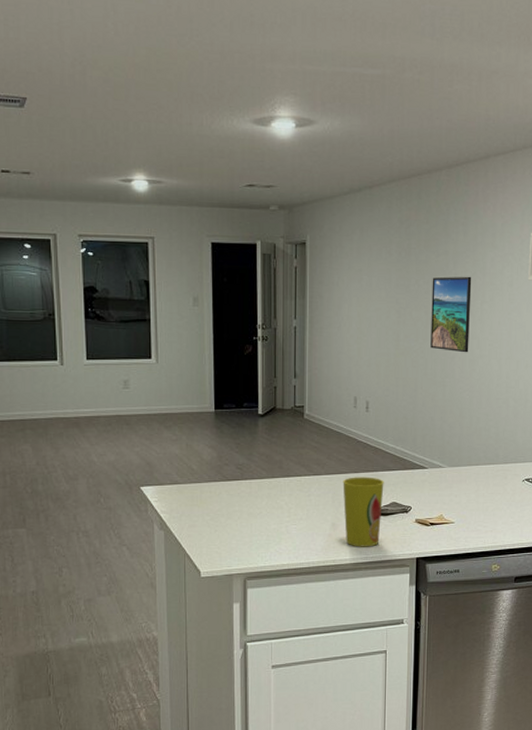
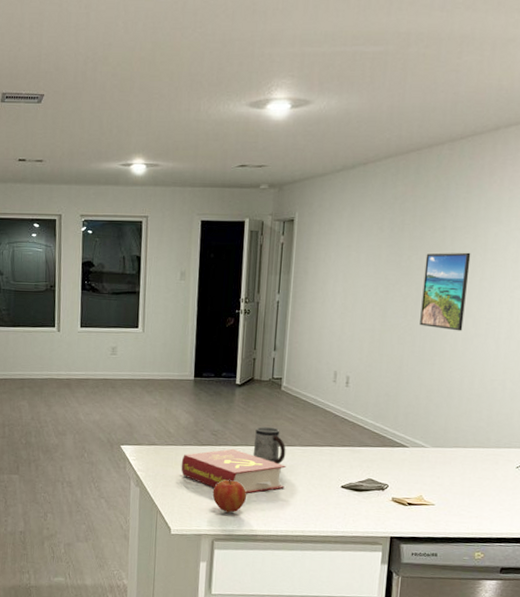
book: none [207,482,314,528] -> present [181,448,286,494]
apple: none [241,513,276,549] -> present [212,479,246,513]
mug: none [280,457,313,495] -> present [253,427,286,465]
cup: present [343,477,384,547] -> none [316,450,361,521]

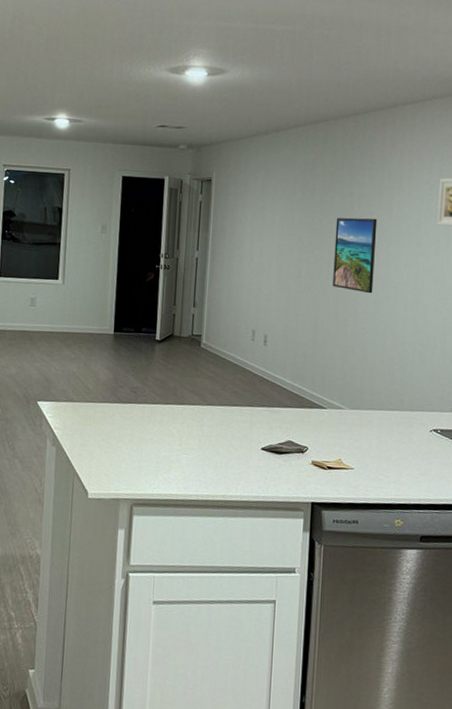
book: present [181,448,286,494] -> none [99,407,206,456]
apple: present [212,479,246,513] -> none [131,439,166,476]
mug: present [253,427,286,465] -> none [173,384,206,425]

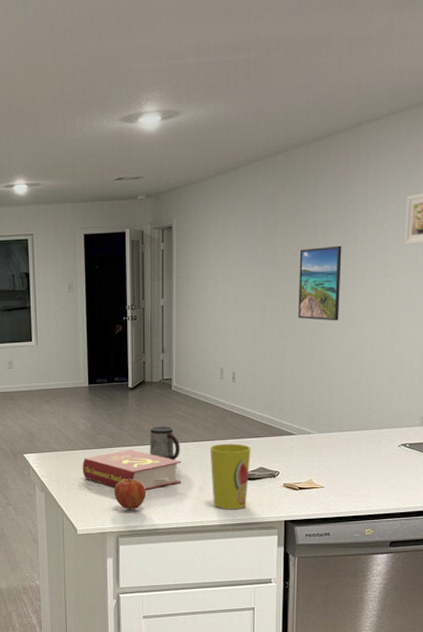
book: none [99,407,206,456] -> present [82,449,181,491]
apple: none [131,439,166,476] -> present [114,478,146,510]
mug: none [173,384,206,425] -> present [149,426,180,461]
cup: none [236,410,280,486] -> present [210,443,251,510]

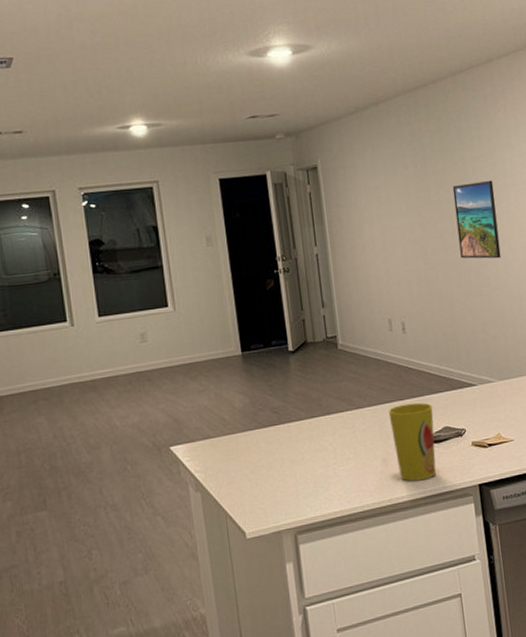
book: present [82,449,181,491] -> none [243,424,362,474]
apple: present [114,478,146,510] -> none [285,459,323,499]
mug: present [149,426,180,461] -> none [319,391,356,432]

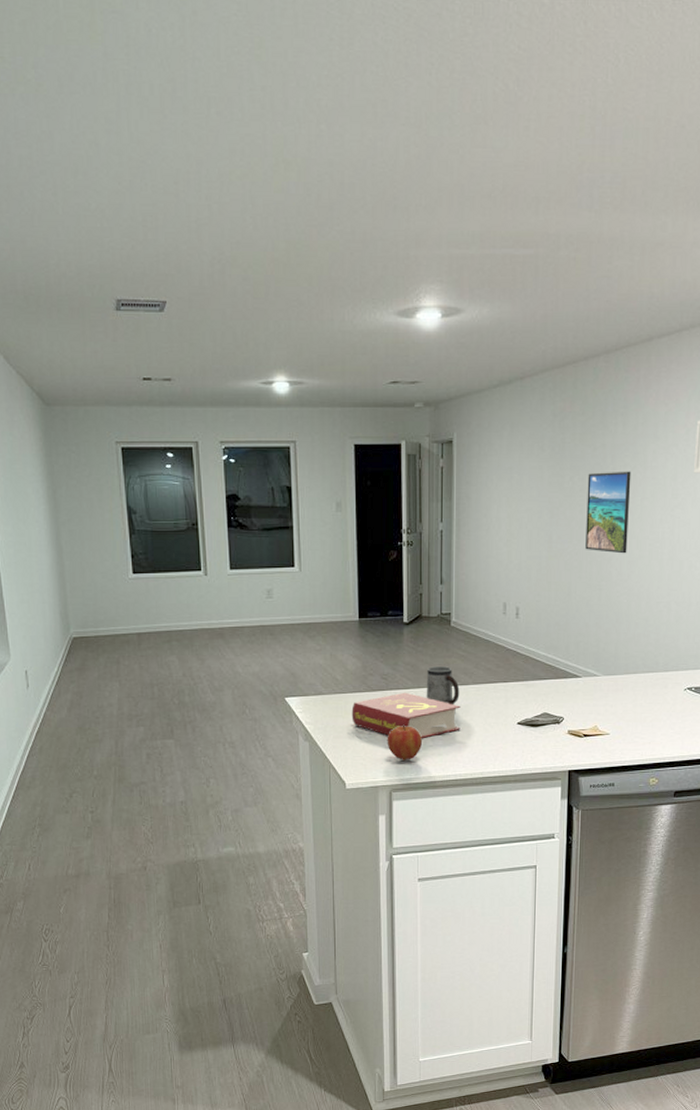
book: none [243,424,362,474] -> present [351,692,461,739]
apple: none [285,459,323,499] -> present [387,725,422,760]
mug: none [319,391,356,432] -> present [426,666,460,705]
cup: present [388,402,437,482] -> none [491,686,535,759]

